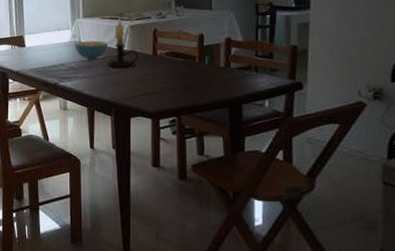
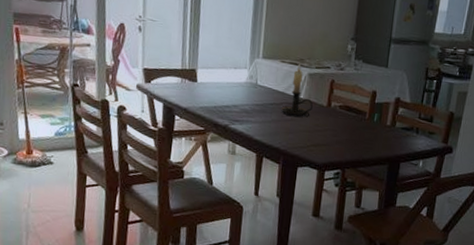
cereal bowl: present [75,40,108,61] -> none [250,83,285,105]

